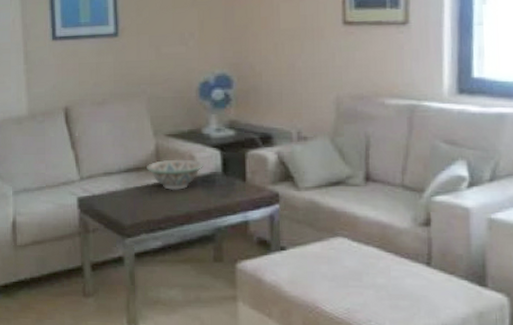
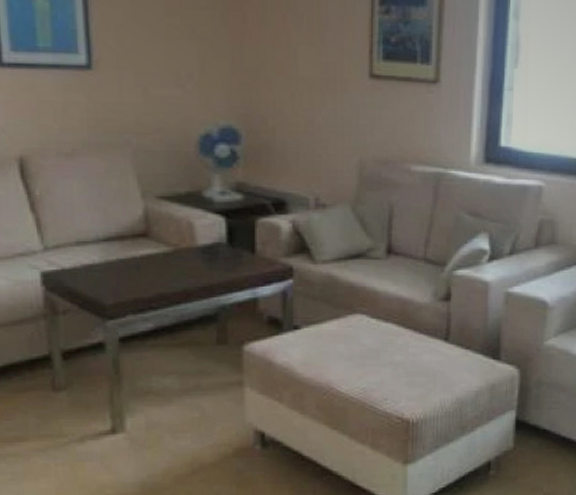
decorative bowl: present [147,159,203,190] -> none [133,226,204,263]

